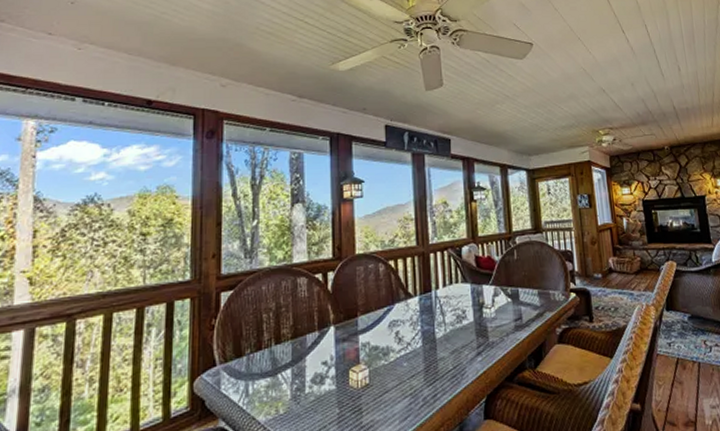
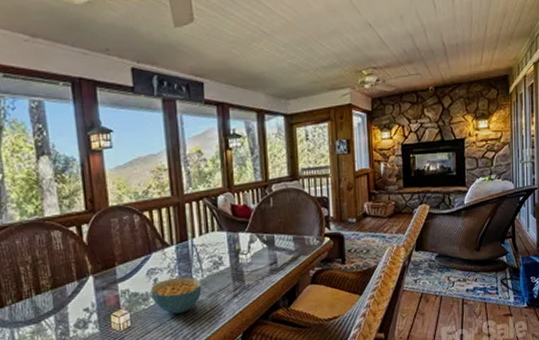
cereal bowl: none [392,331,444,372] -> present [151,277,202,314]

